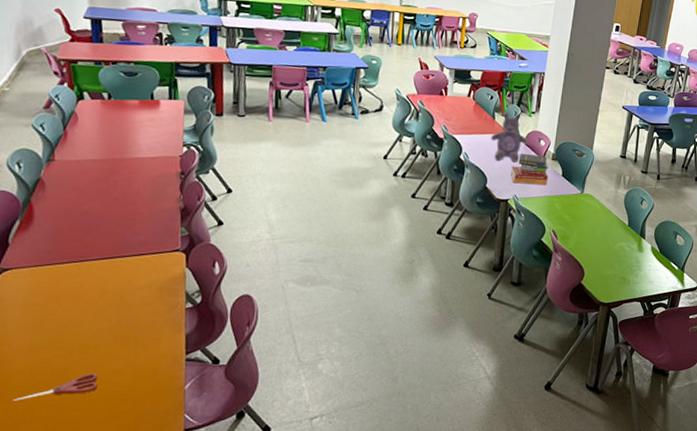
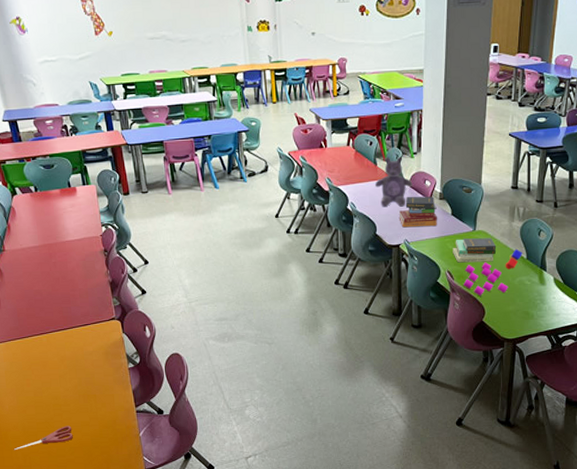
books: none [559,200,602,226] -> present [453,238,497,263]
toy blocks: none [566,216,625,259] -> present [463,250,522,297]

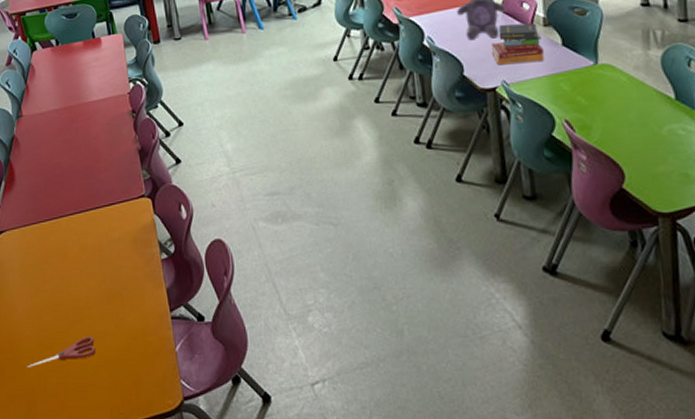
books: present [453,238,497,263] -> none [569,73,630,109]
toy blocks: present [463,250,522,297] -> none [588,87,668,154]

